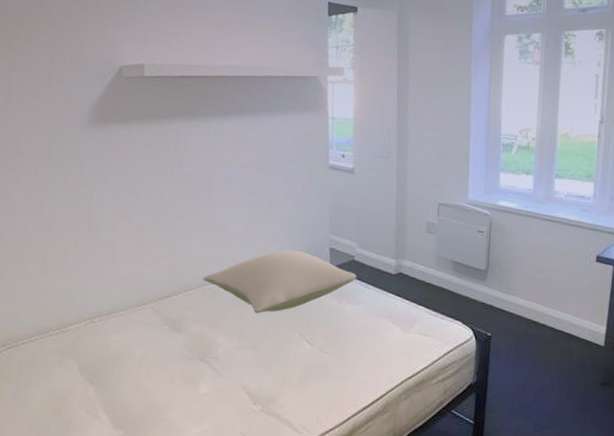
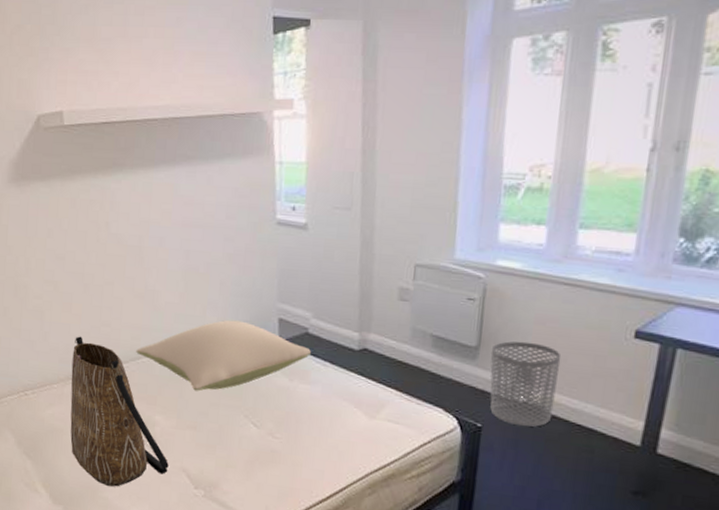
tote bag: none [135,265,230,408] -> present [70,336,169,487]
waste bin: none [496,265,547,334] -> present [490,341,562,427]

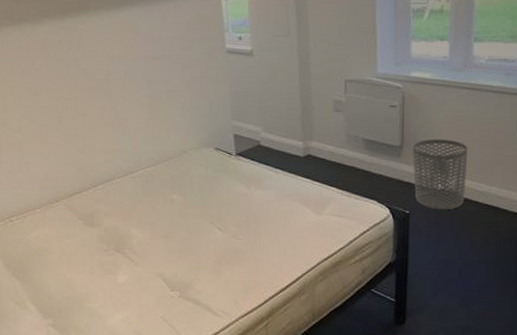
tote bag: present [70,336,169,487] -> none [52,164,146,297]
pillow: present [136,320,311,392] -> none [110,139,263,204]

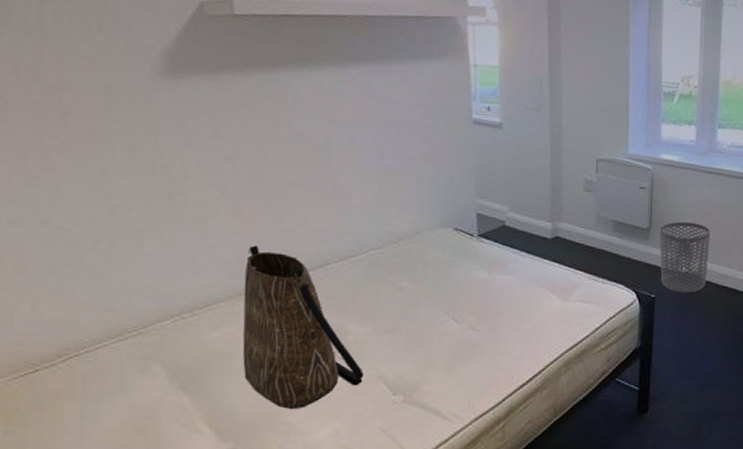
tote bag: none [52,164,146,297] -> present [242,245,364,409]

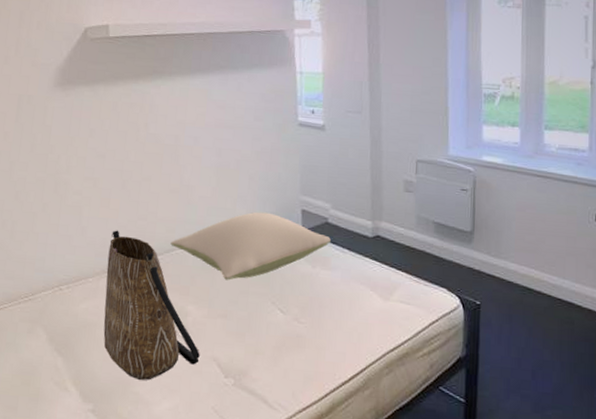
pillow: none [324,217,508,293] -> present [170,212,331,280]
waste bin: present [659,221,711,292] -> none [483,226,540,302]

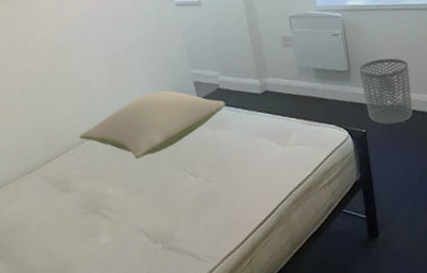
tote bag: present [103,230,200,381] -> none [21,135,128,263]
waste bin: none [483,226,540,302] -> present [358,58,413,124]

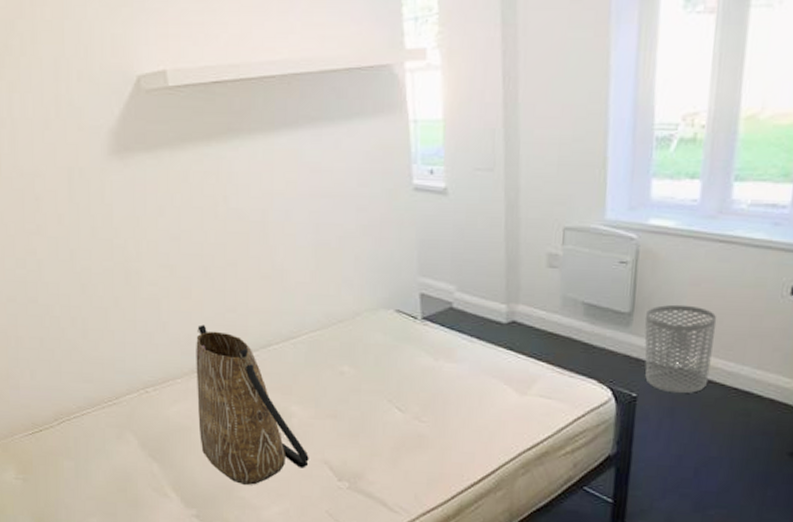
tote bag: none [21,135,128,263] -> present [196,324,309,485]
pillow: present [79,90,225,159] -> none [266,298,456,377]

